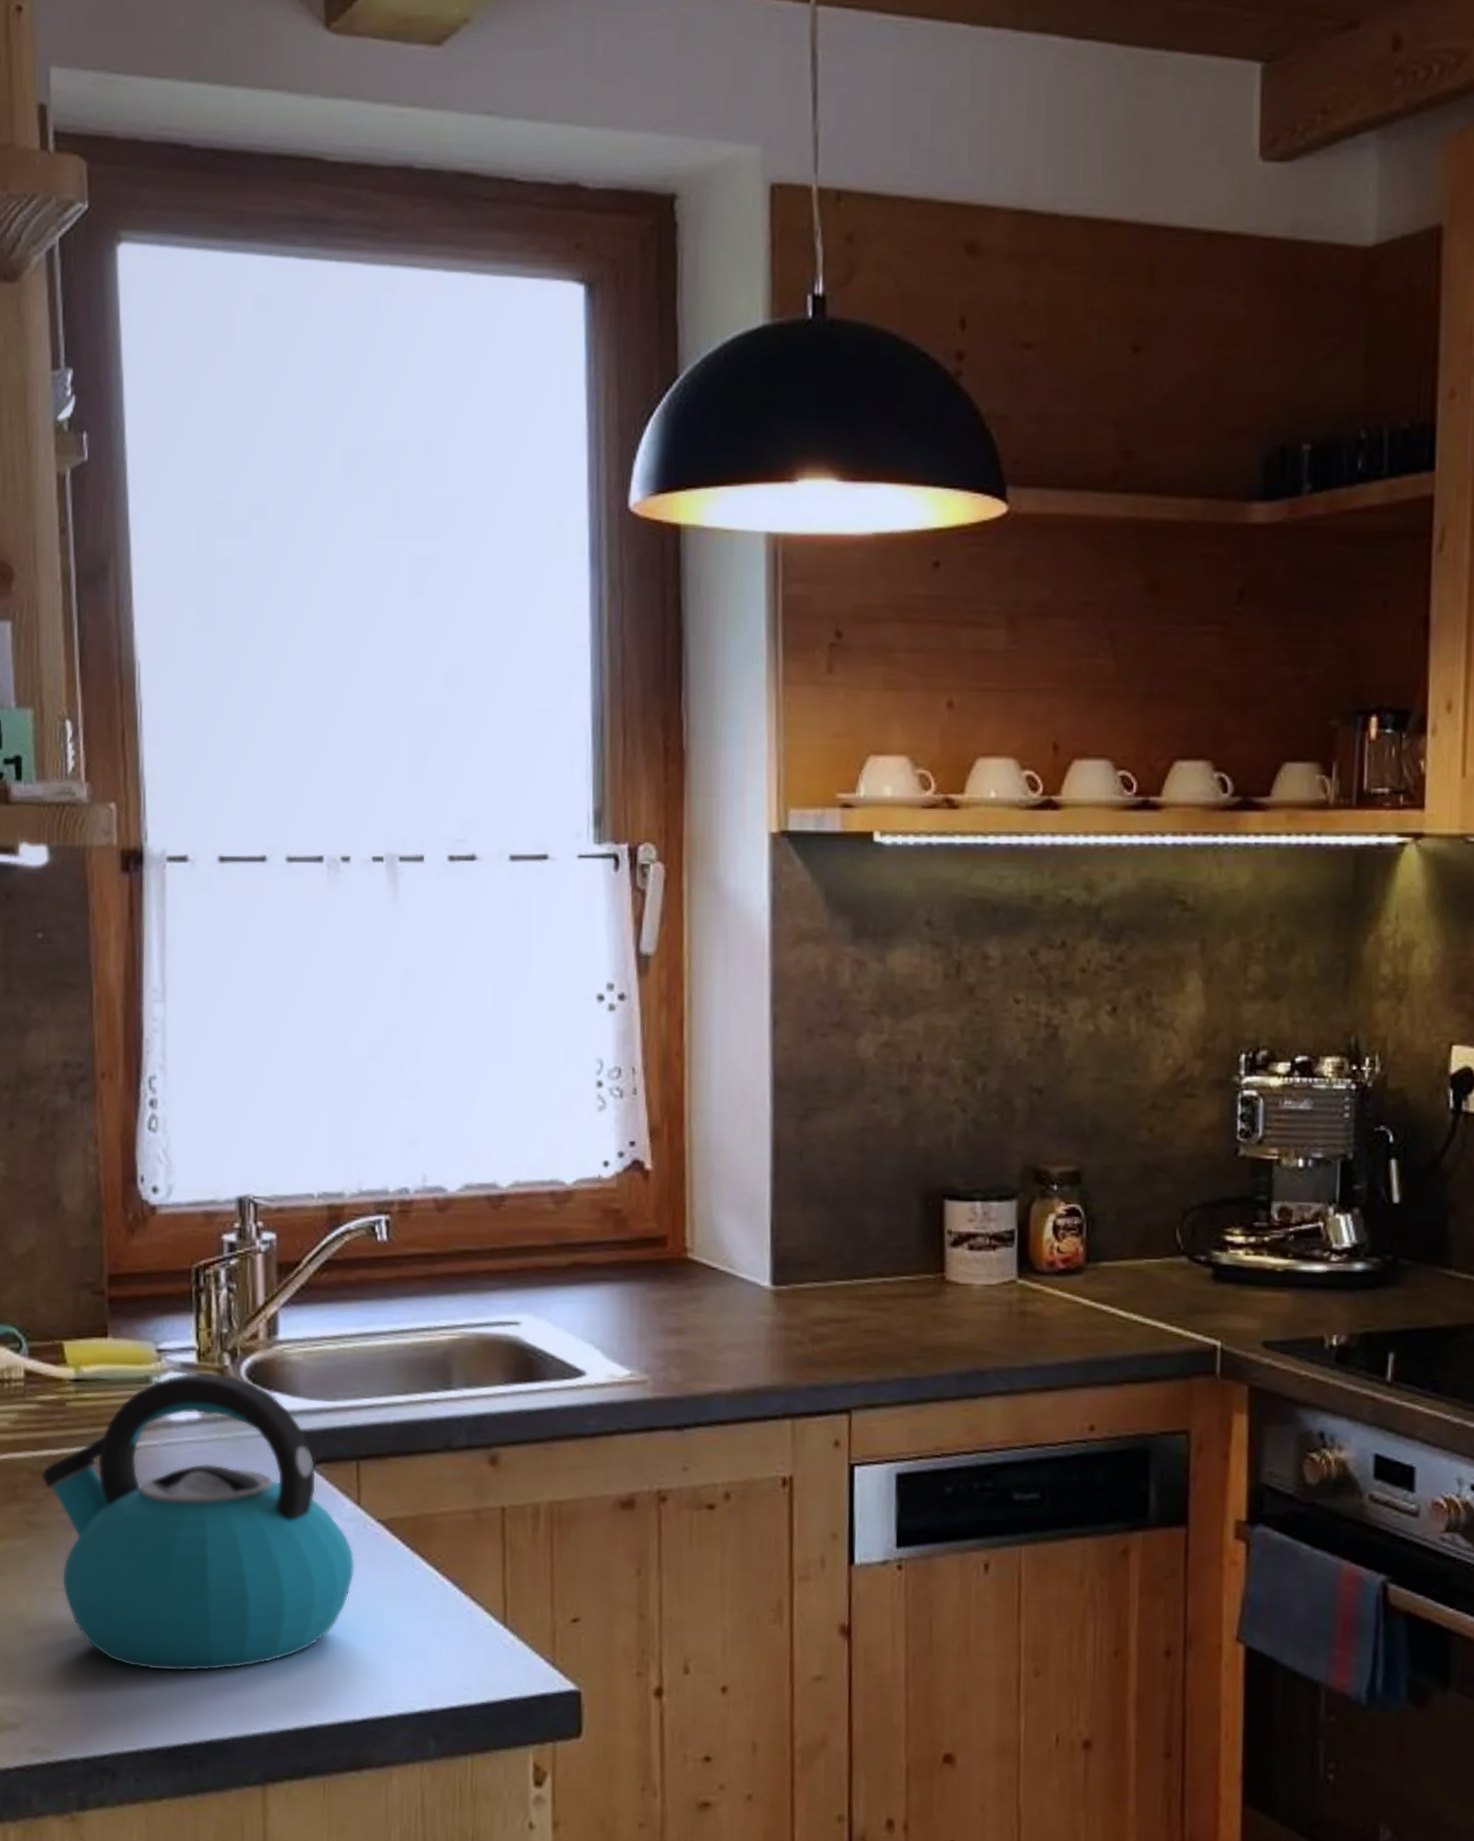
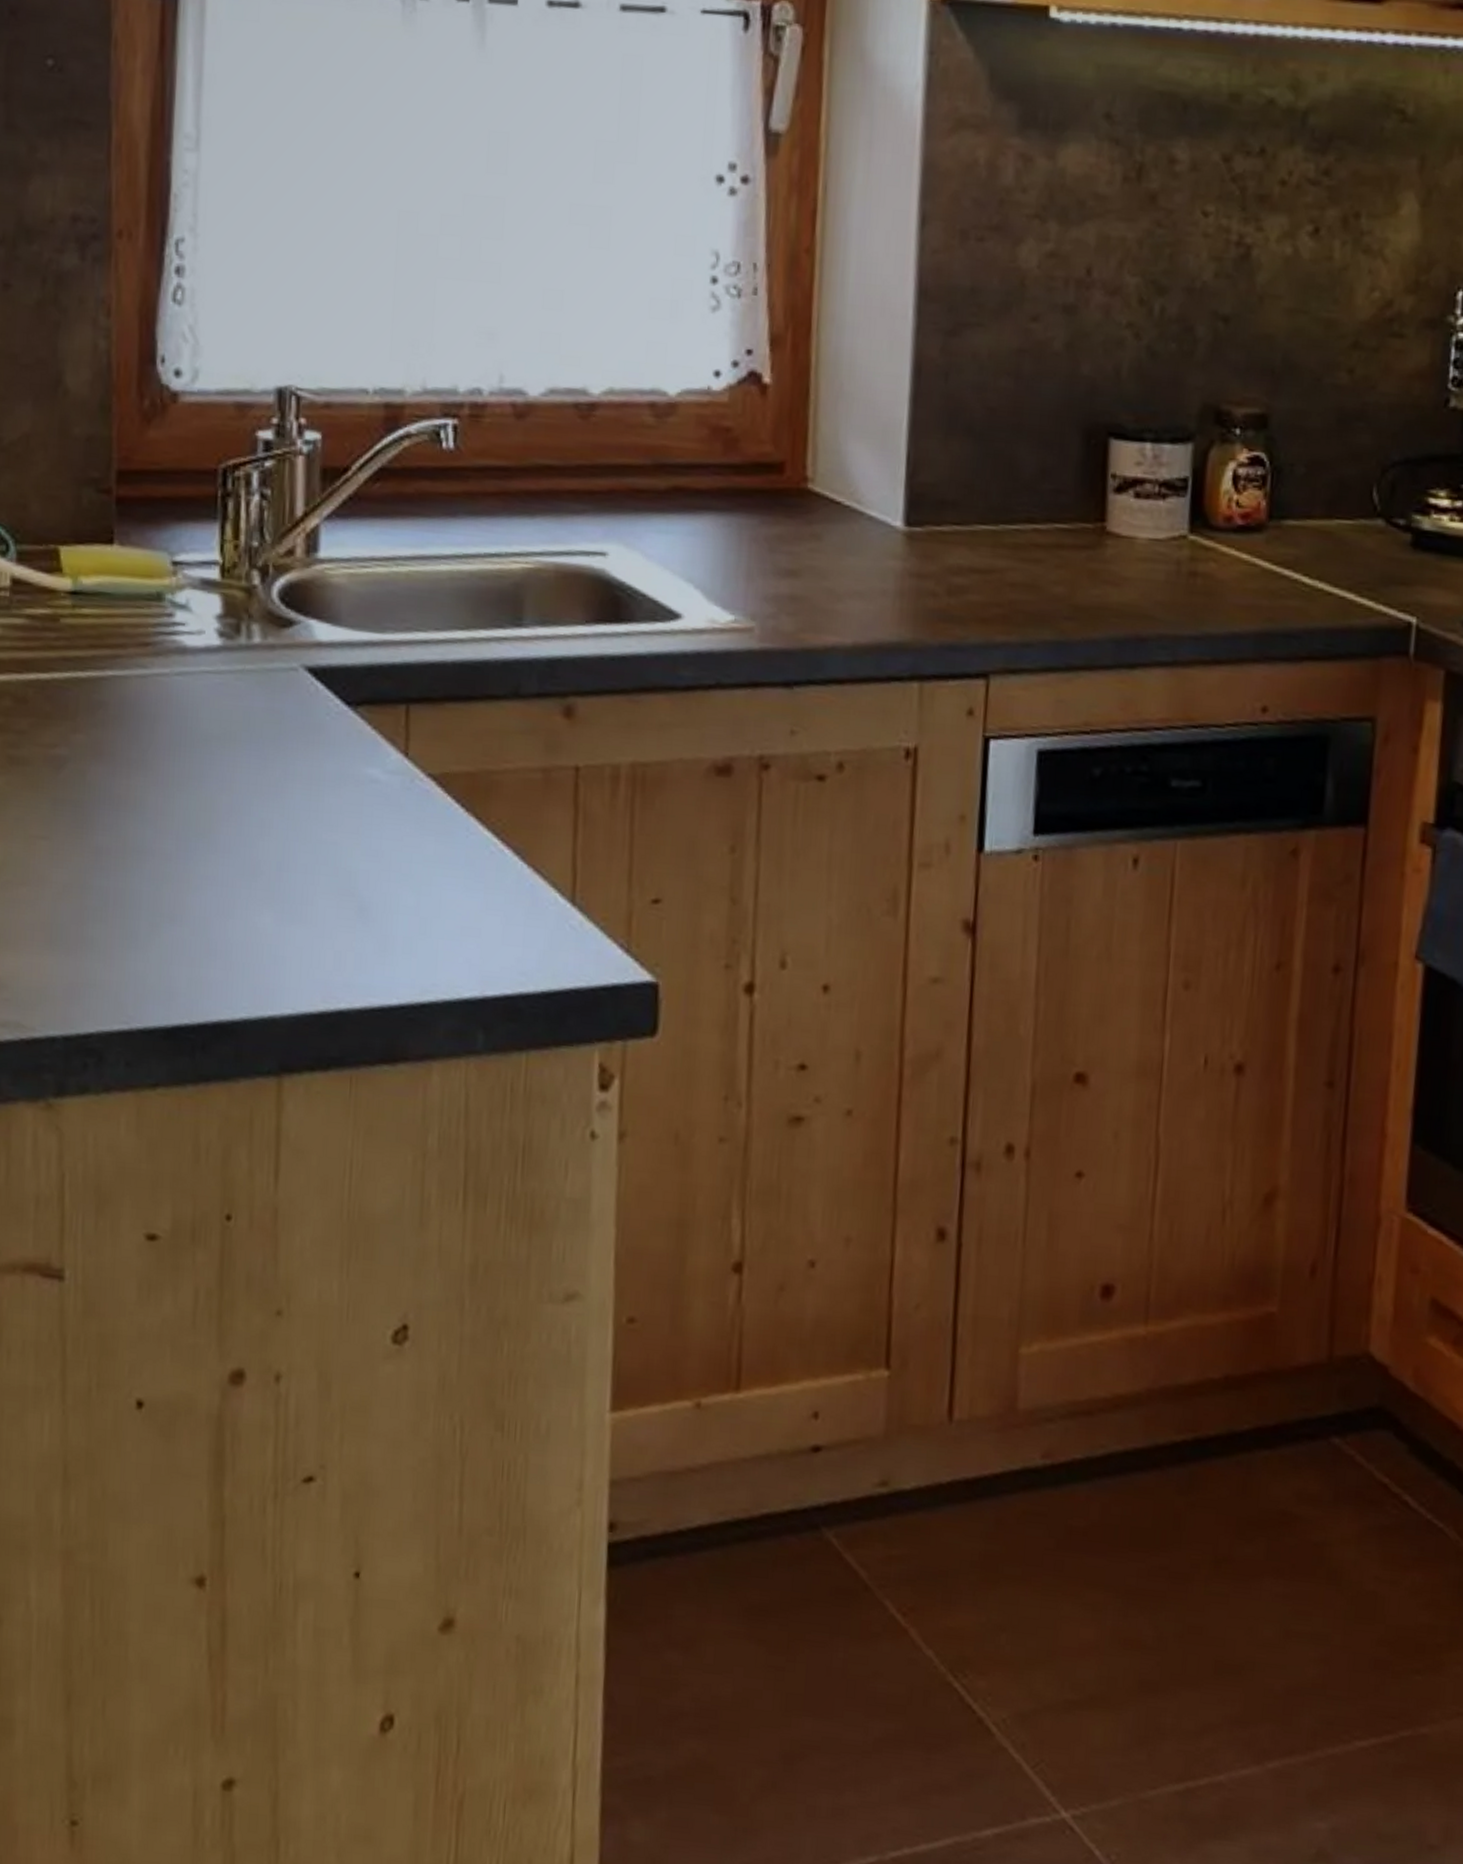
kettle: present [41,1371,355,1672] -> none [26,590,399,941]

